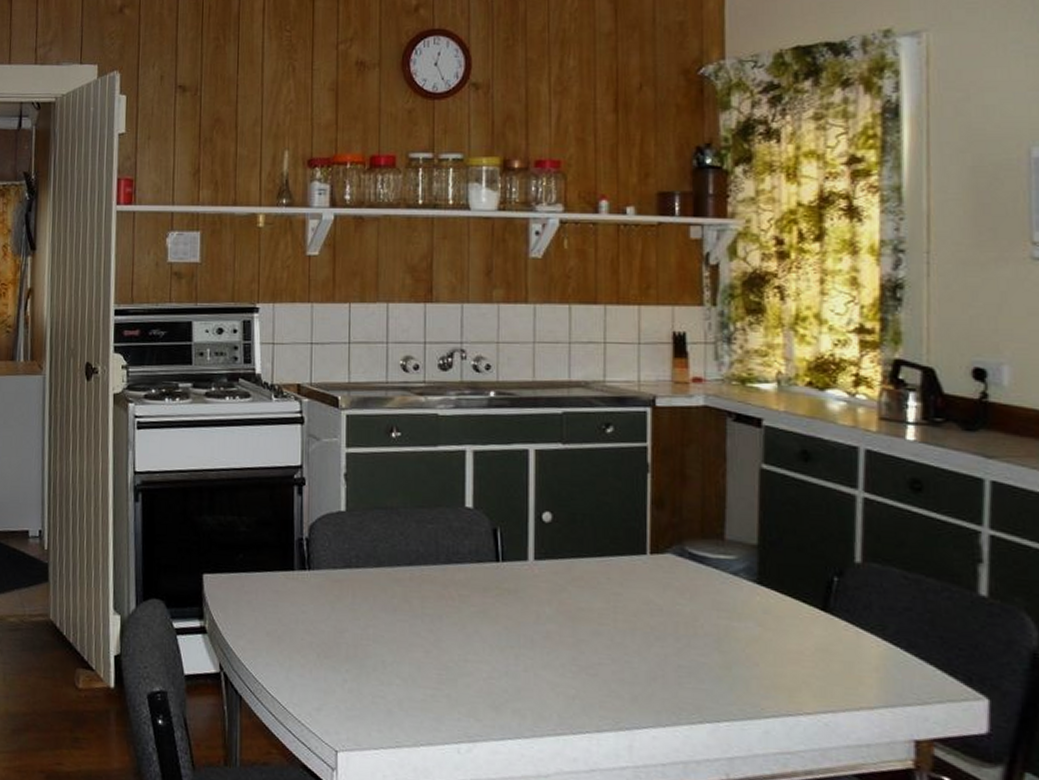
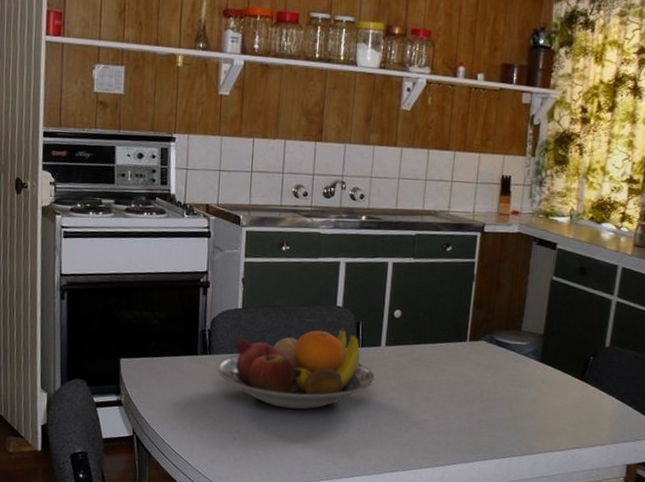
fruit bowl: none [318,536,524,644] -> present [217,328,375,410]

